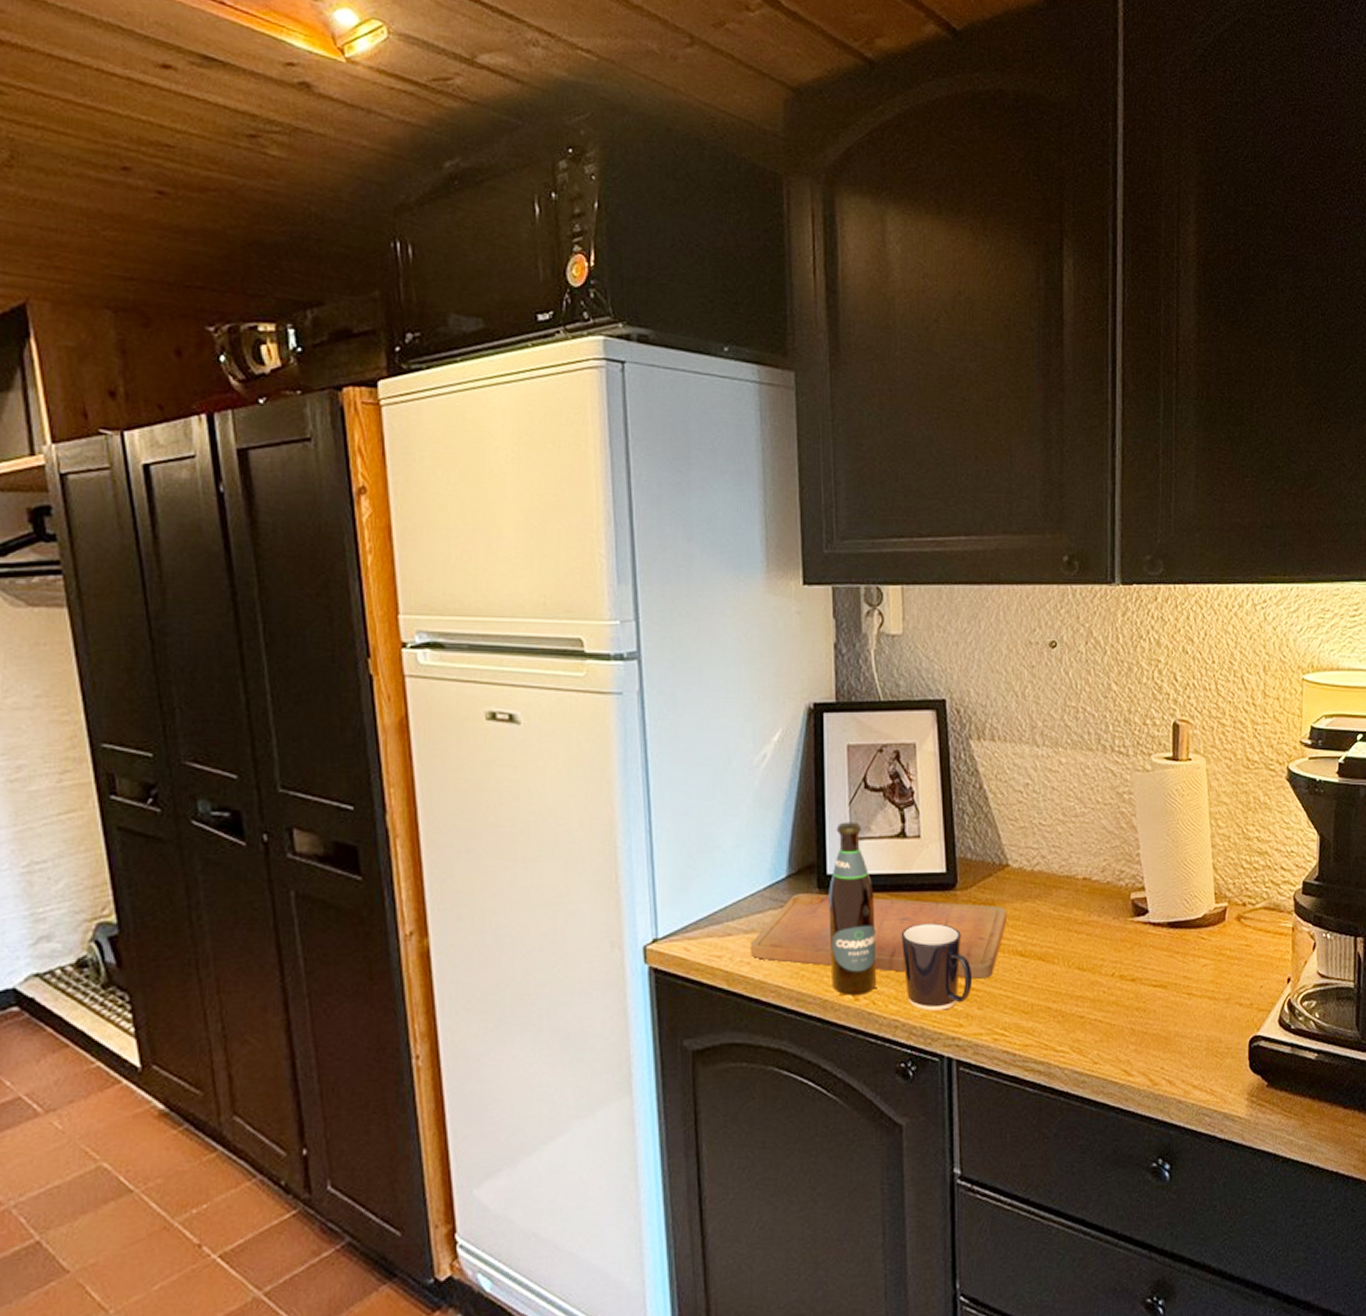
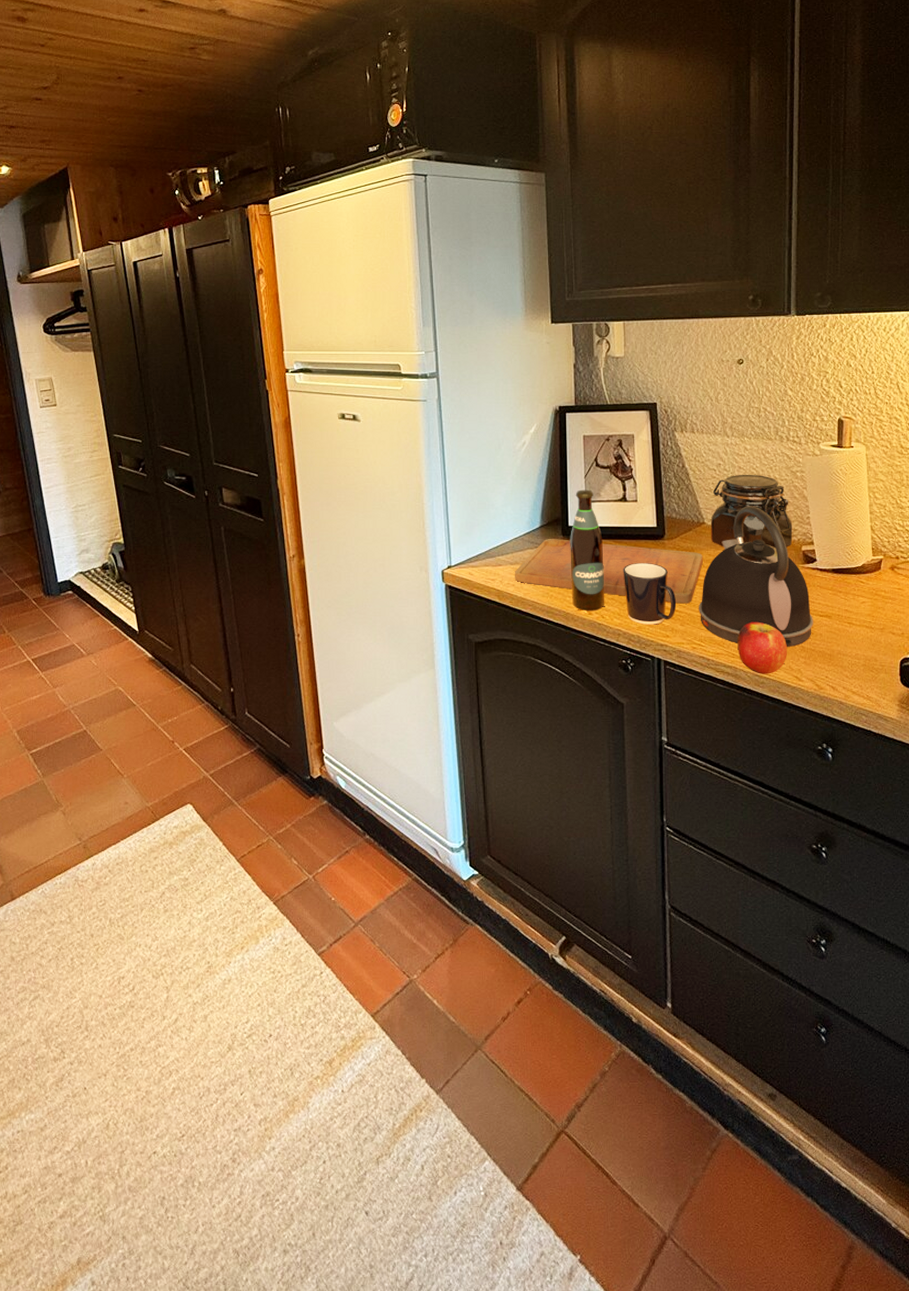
kettle: none [1001,840,1146,1030] -> present [699,506,814,647]
jar: none [1016,797,1119,898] -> present [710,474,793,549]
fruit: none [1050,998,1115,1071] -> present [736,621,788,674]

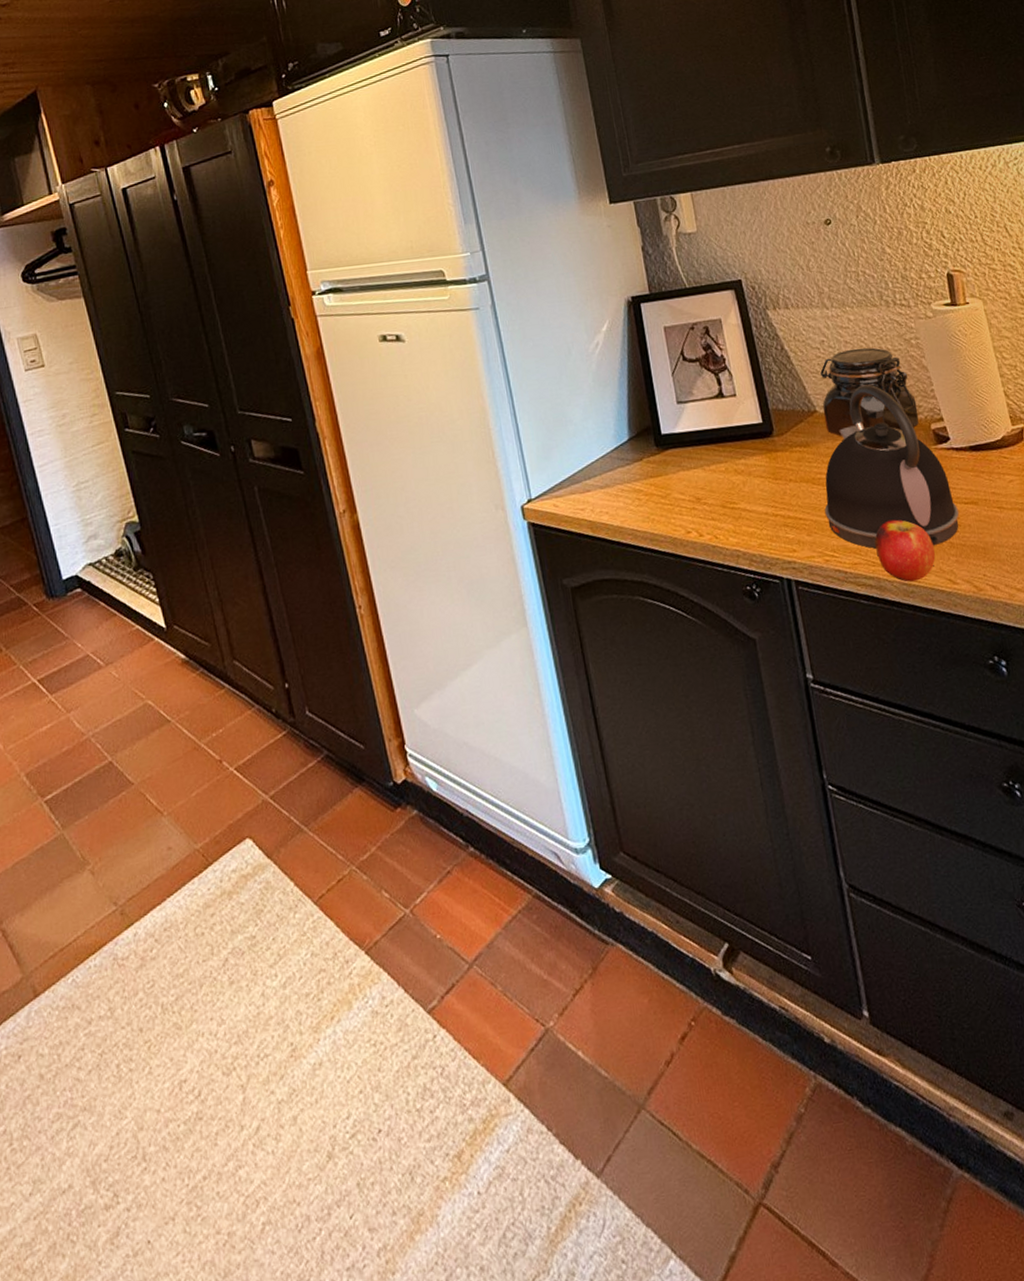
cutting board: present [515,538,703,604] -> none [607,446,822,510]
bottle: present [570,489,605,612] -> none [664,389,717,534]
mug: present [623,562,677,625] -> none [731,465,799,541]

